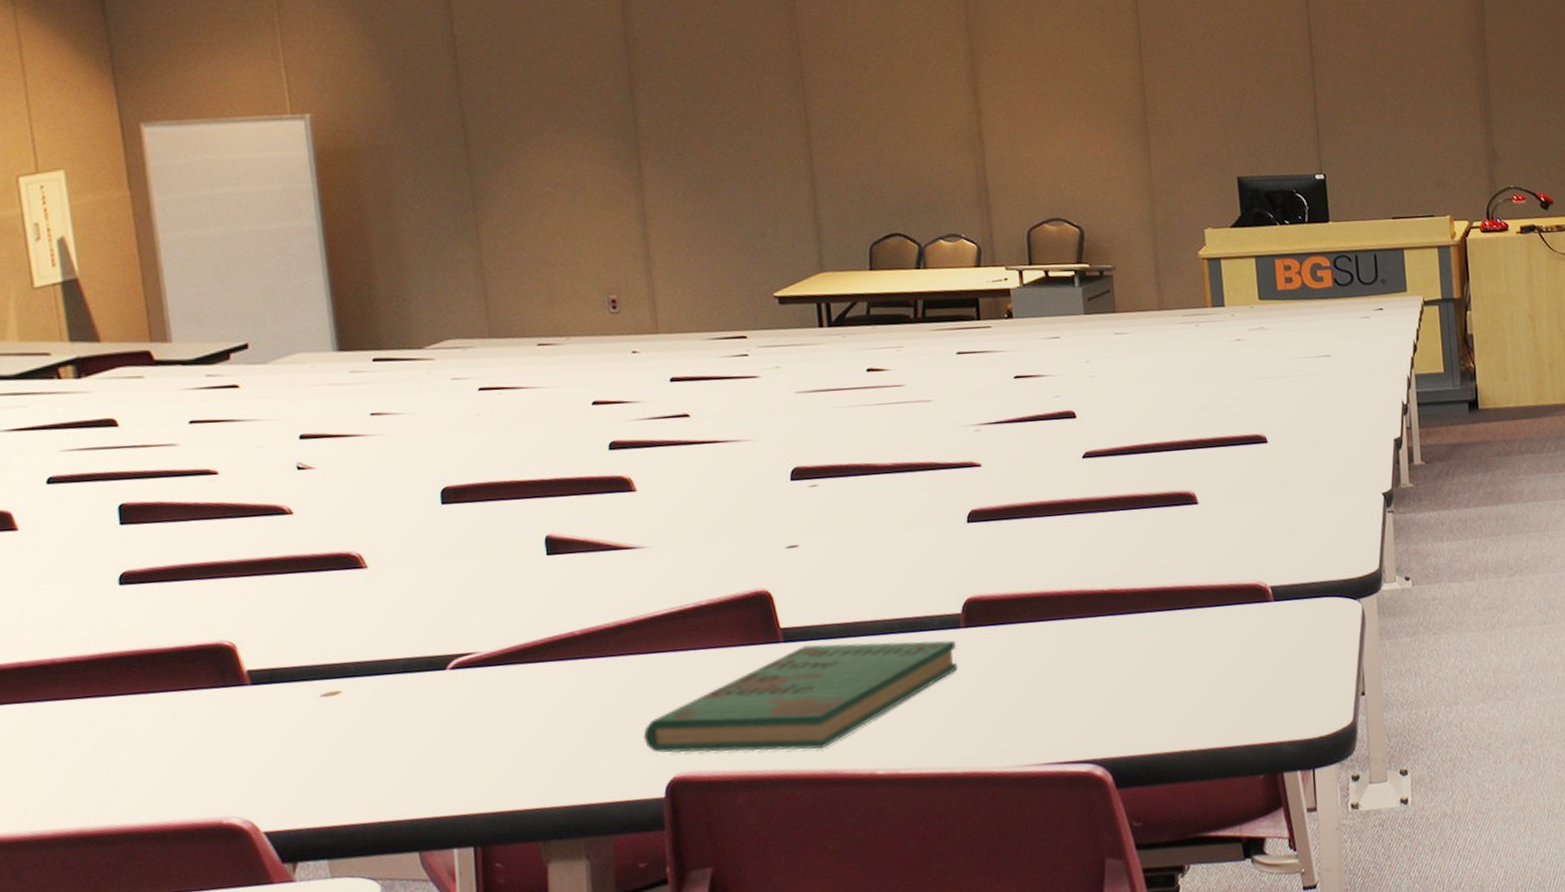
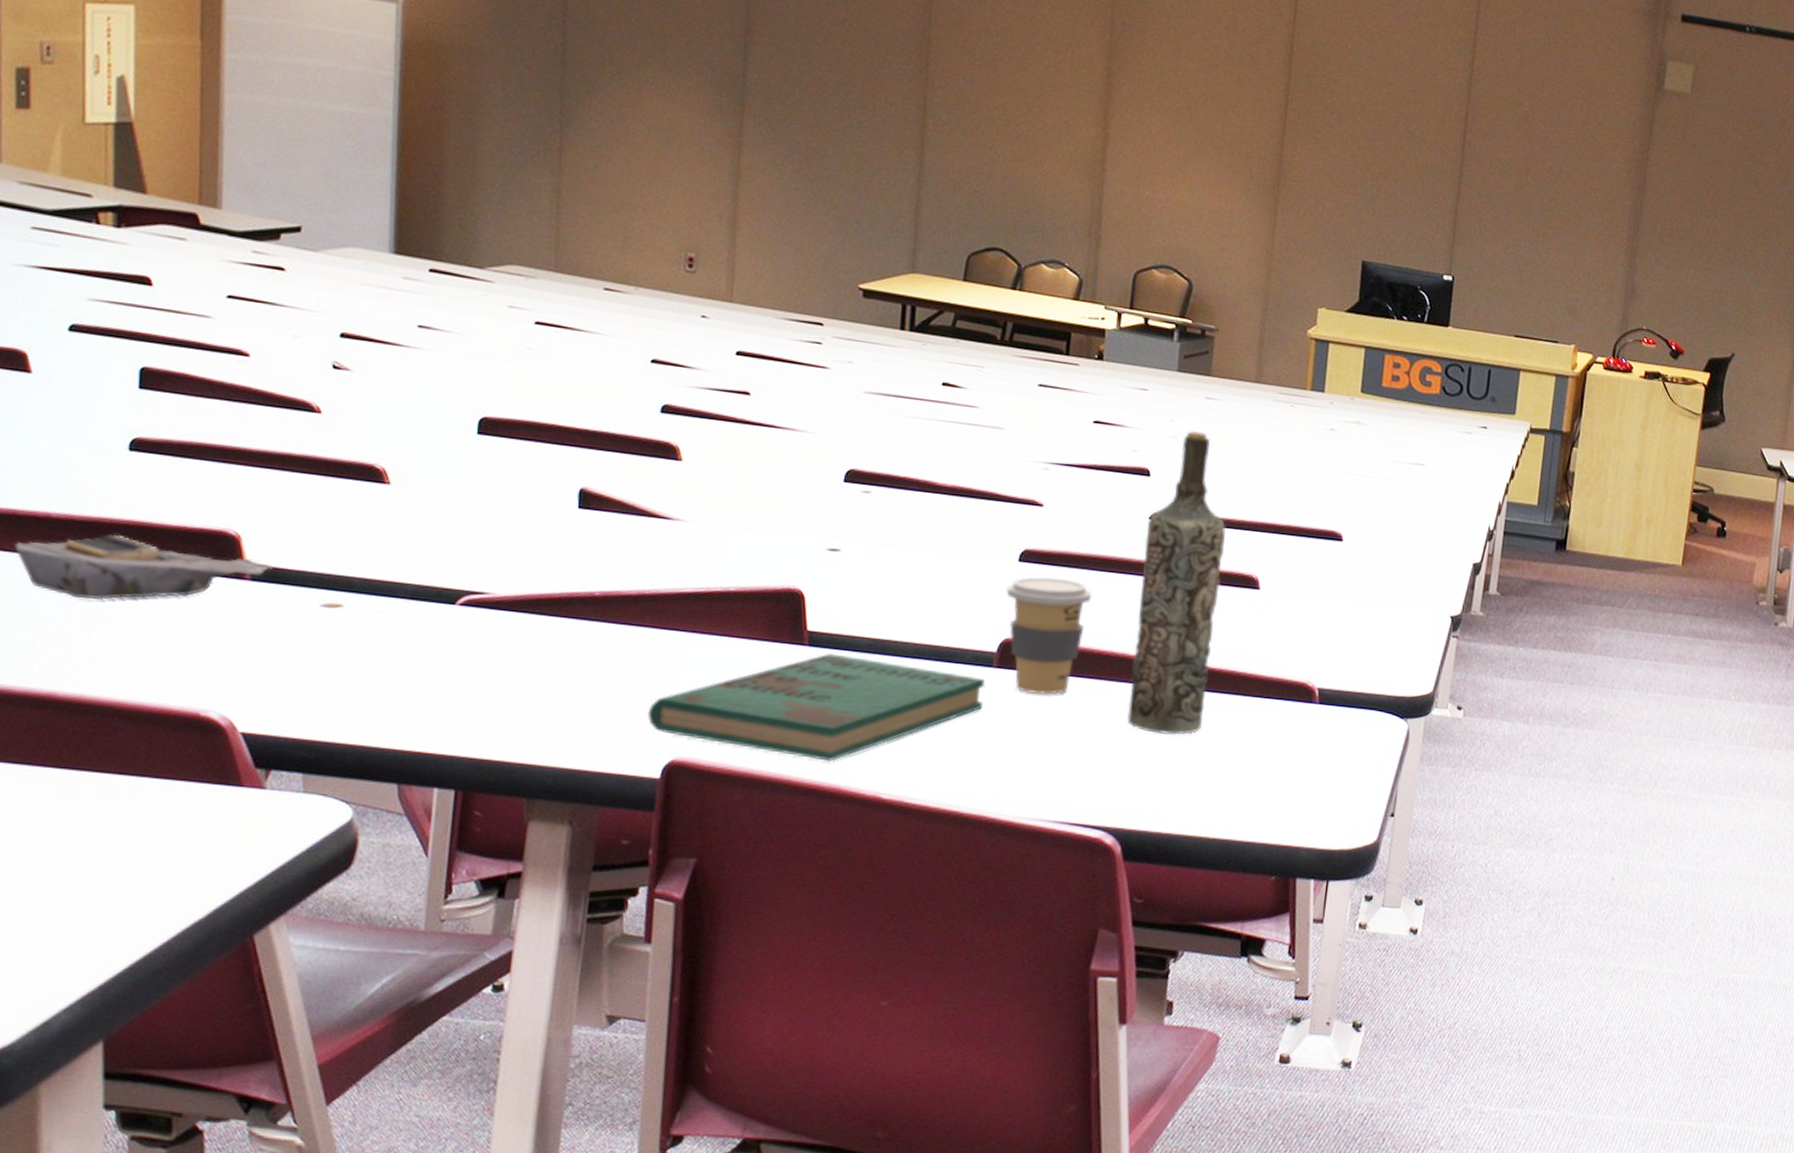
calculator: none [25,664,270,734] -> present [14,534,273,600]
coffee cup: none [960,530,1042,646] -> present [1006,577,1092,695]
bottle: none [1081,366,1168,660] -> present [1127,430,1227,735]

